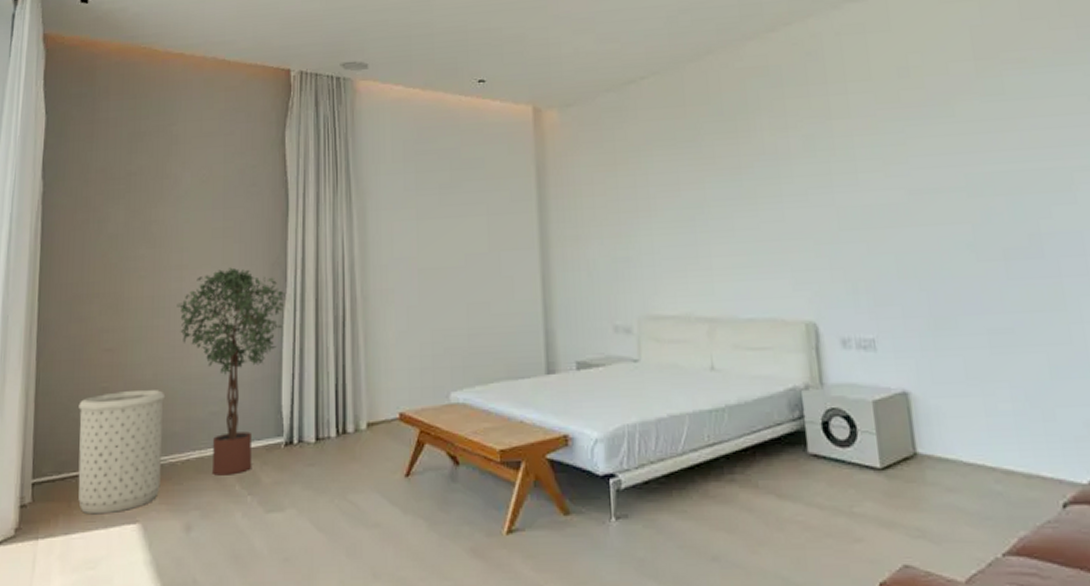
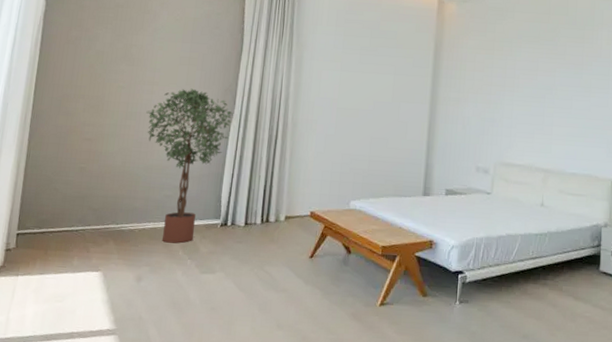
laundry basket: present [78,389,166,515] -> none [53,172,131,262]

